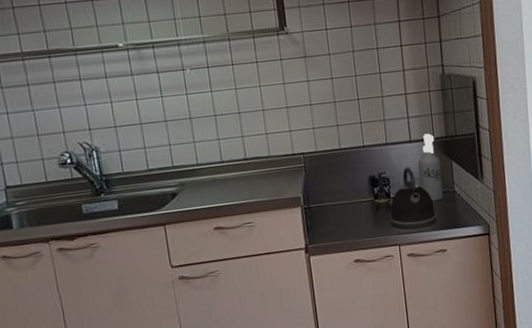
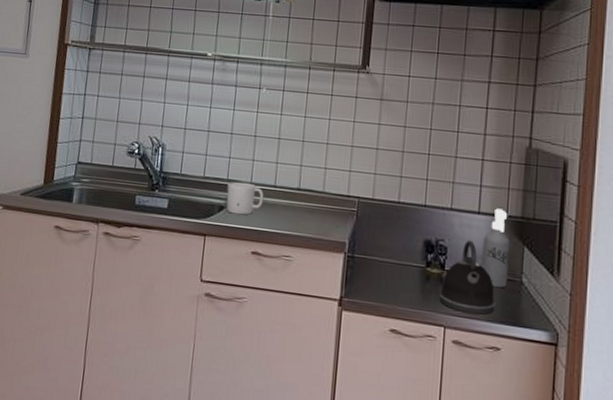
mug: none [174,164,214,198] -> present [226,181,264,215]

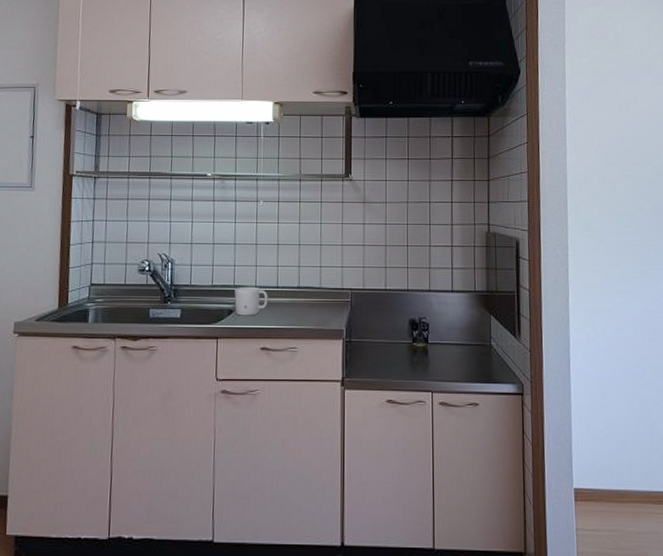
kettle: present [439,240,495,315] -> none [425,315,472,377]
spray bottle: present [481,208,511,289] -> none [457,286,480,353]

